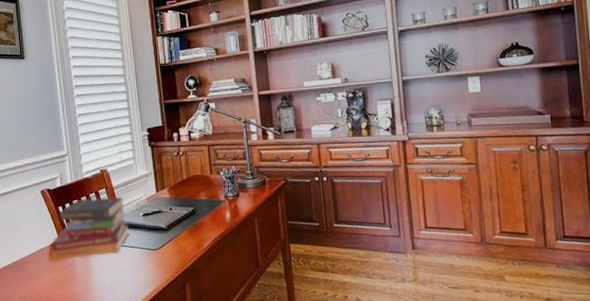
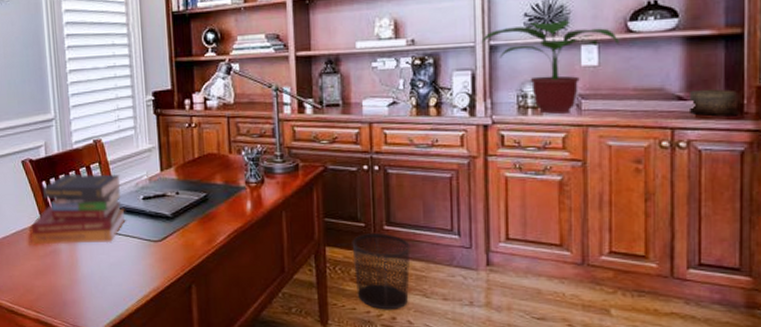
waste bin: none [310,230,356,291] -> present [352,233,411,309]
potted plant: none [396,58,494,131] -> present [481,19,619,115]
decorative box: none [546,105,580,126] -> present [690,88,737,117]

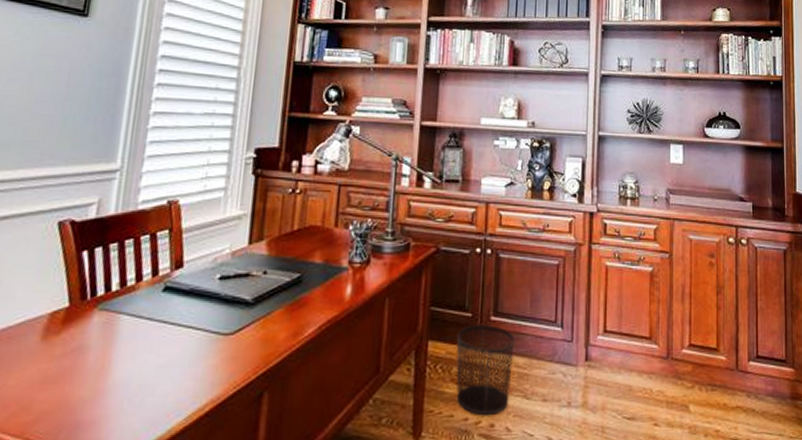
books: present [30,173,126,245] -> none [46,242,195,340]
potted plant: present [481,19,619,115] -> none [592,119,698,208]
decorative box: present [690,88,737,117] -> none [748,193,781,218]

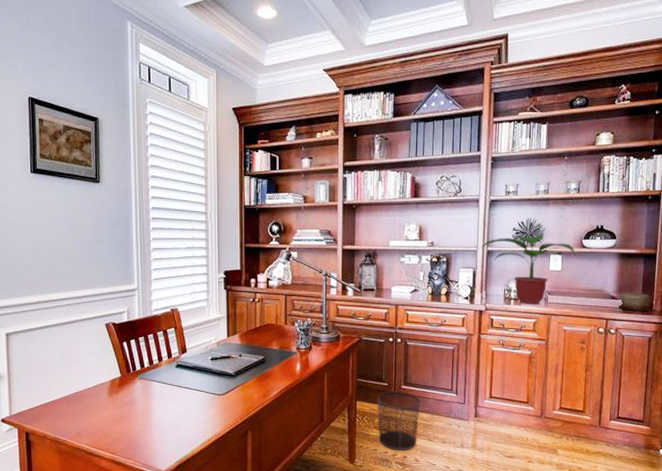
potted plant: none [592,119,698,208] -> present [481,235,576,306]
decorative box: none [748,193,781,218] -> present [619,292,650,312]

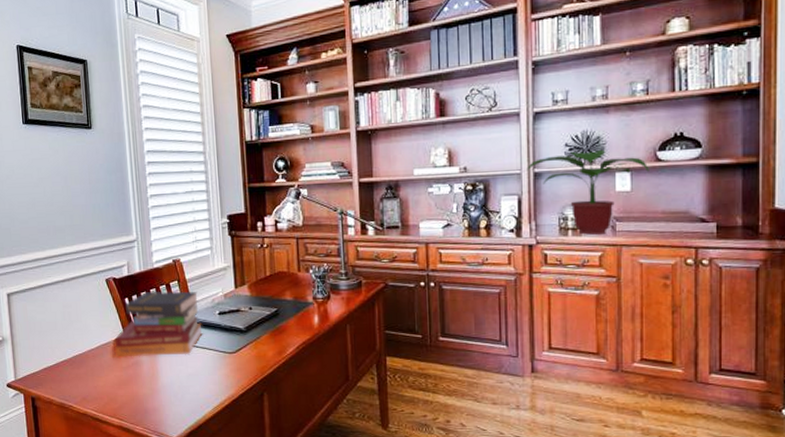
books: none [110,336,195,397] -> present [114,291,203,358]
waste bin: present [377,391,421,450] -> none [410,344,463,413]
decorative box: present [619,292,650,312] -> none [712,212,753,237]

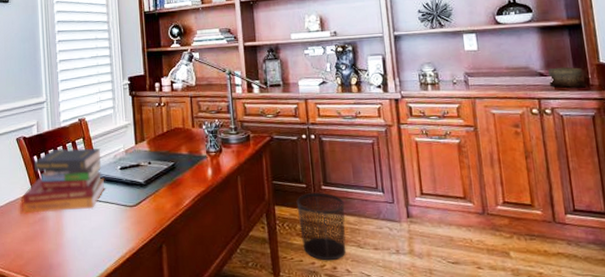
waste bin: none [410,344,463,413] -> present [296,193,346,260]
potted plant: present [526,149,649,236] -> none [387,14,491,90]
decorative box: none [712,212,753,237] -> present [548,66,585,89]

